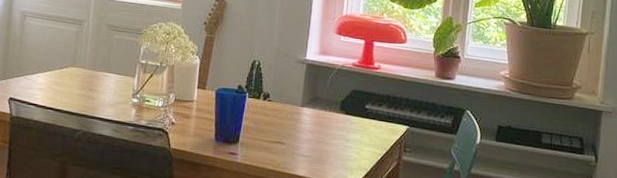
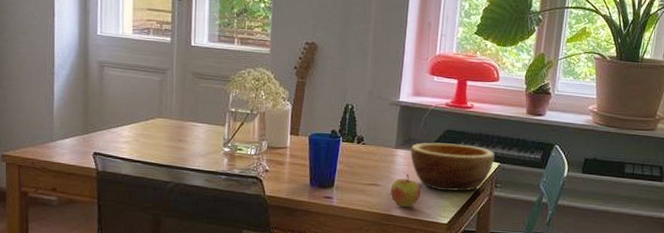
apple: none [295,133,327,168] -> present [390,173,421,207]
bowl: none [316,102,403,154] -> present [410,142,495,191]

